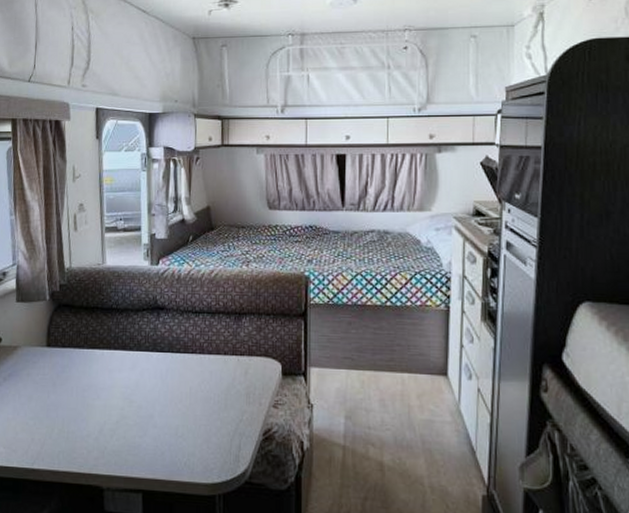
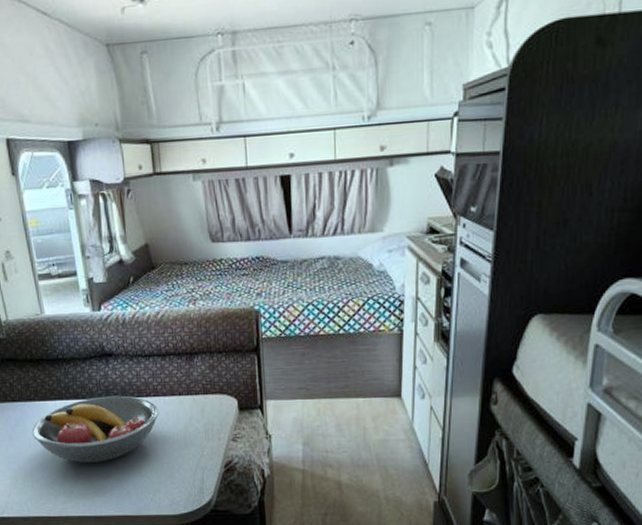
fruit bowl: none [75,349,203,418] -> present [32,395,159,463]

